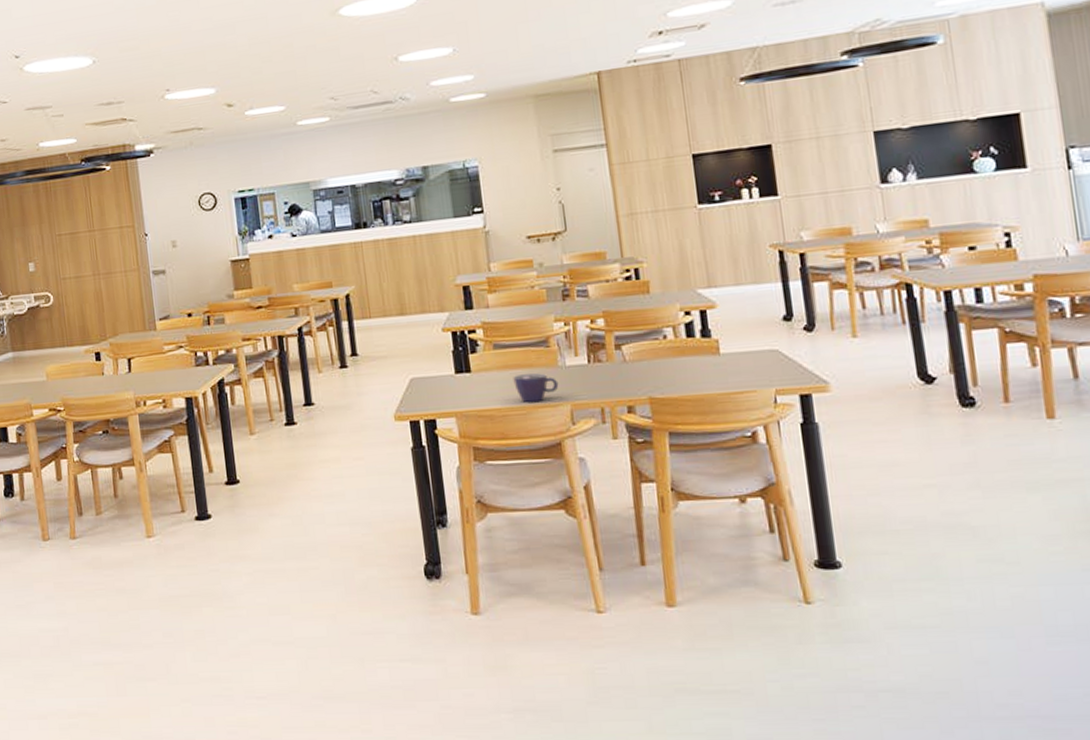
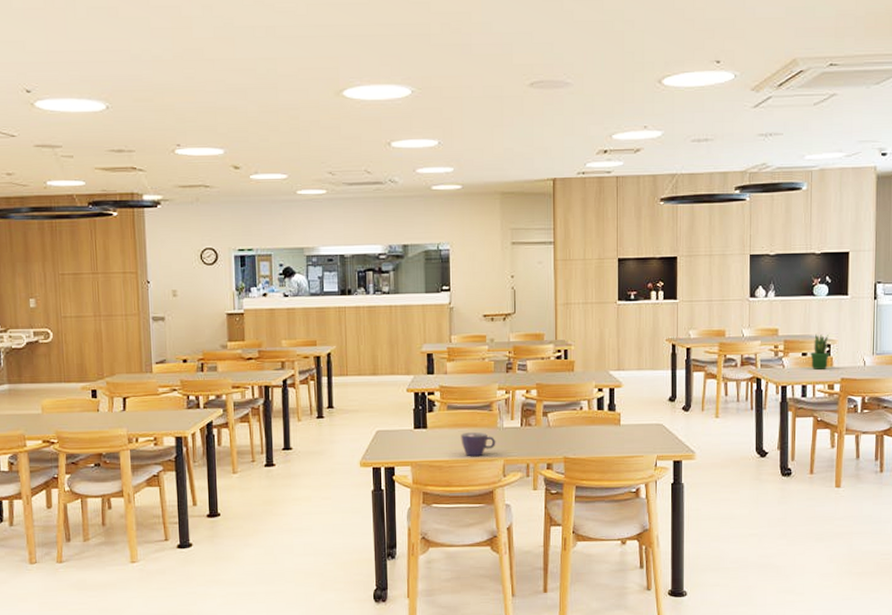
planter: none [980,220,1011,267] -> present [810,334,830,370]

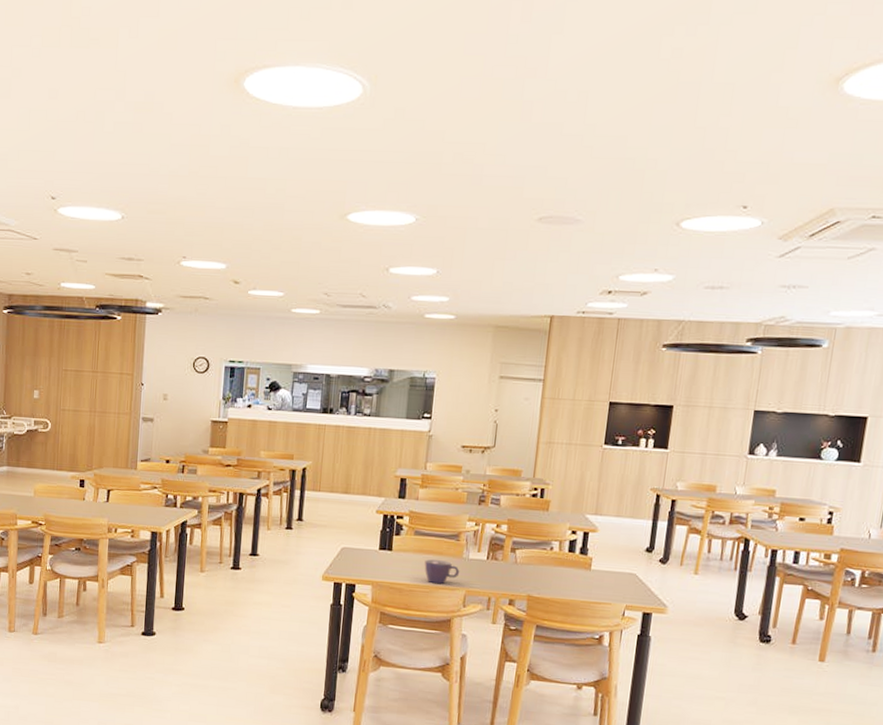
planter: present [810,334,830,370] -> none [808,499,833,537]

